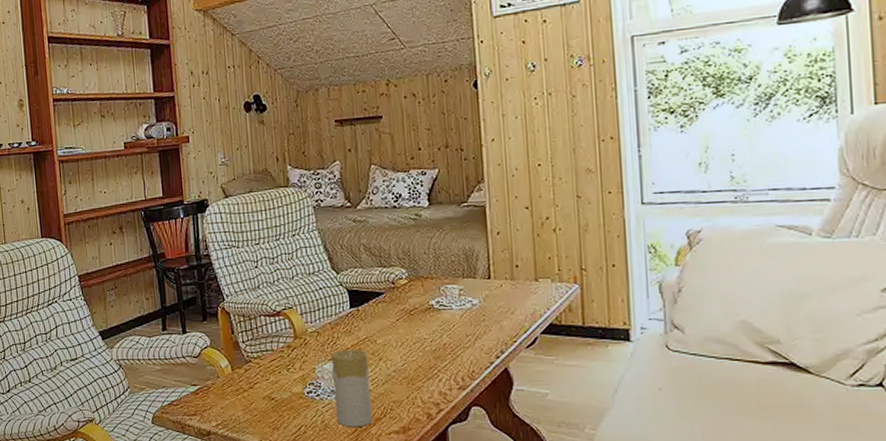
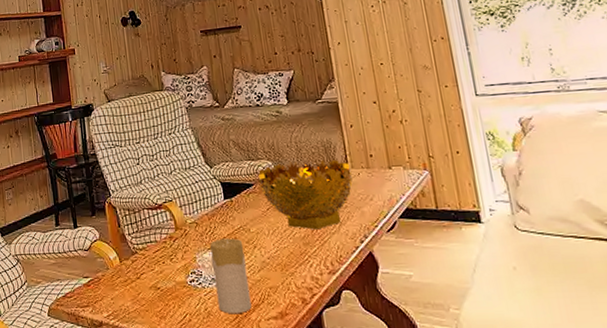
decorative bowl: none [389,268,494,343] -> present [257,160,353,230]

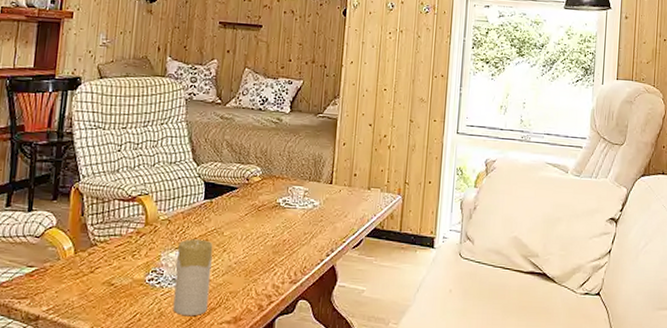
decorative bowl: present [257,160,353,230] -> none [243,169,334,240]

